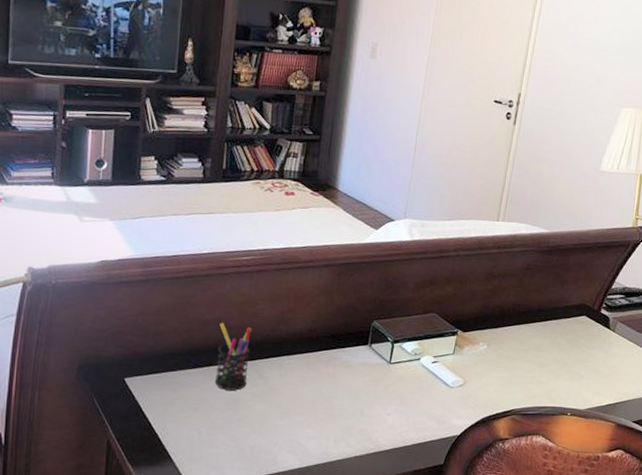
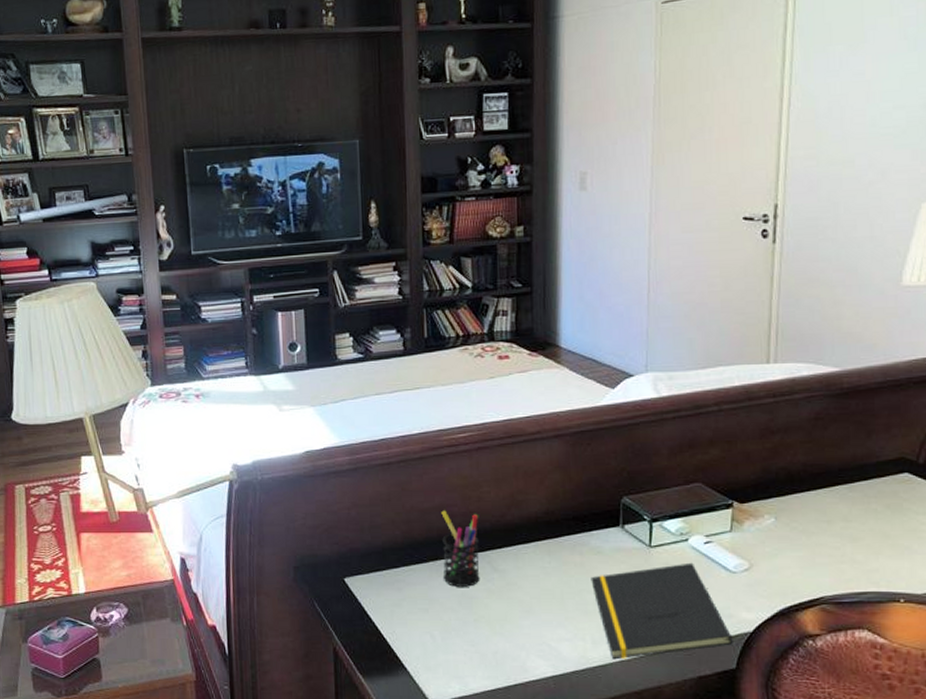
notepad: none [339,377,444,456] -> present [591,562,733,660]

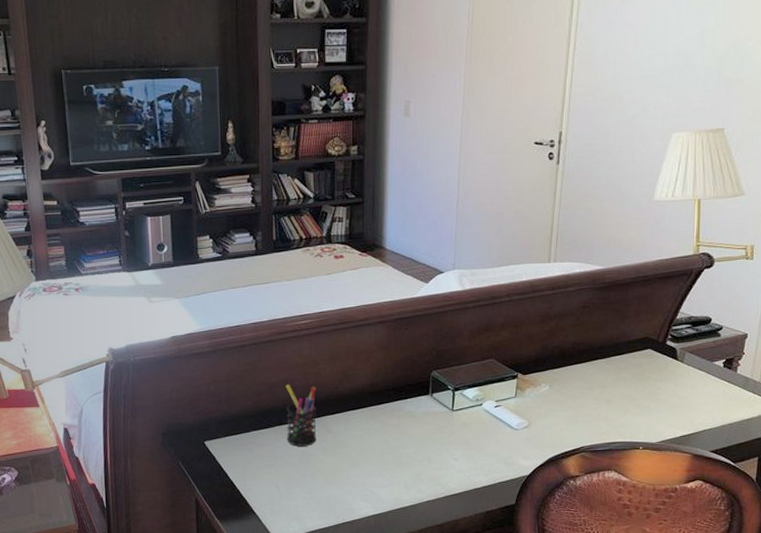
notepad: present [591,562,733,660] -> none [405,422,514,501]

